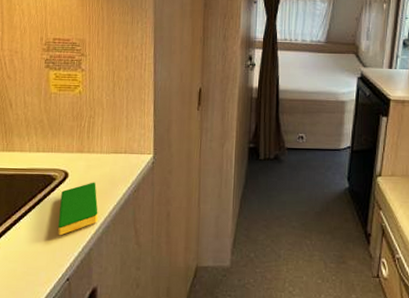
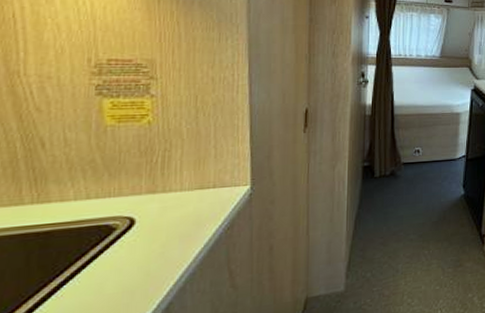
dish sponge: present [58,182,98,235] -> none [122,225,179,294]

